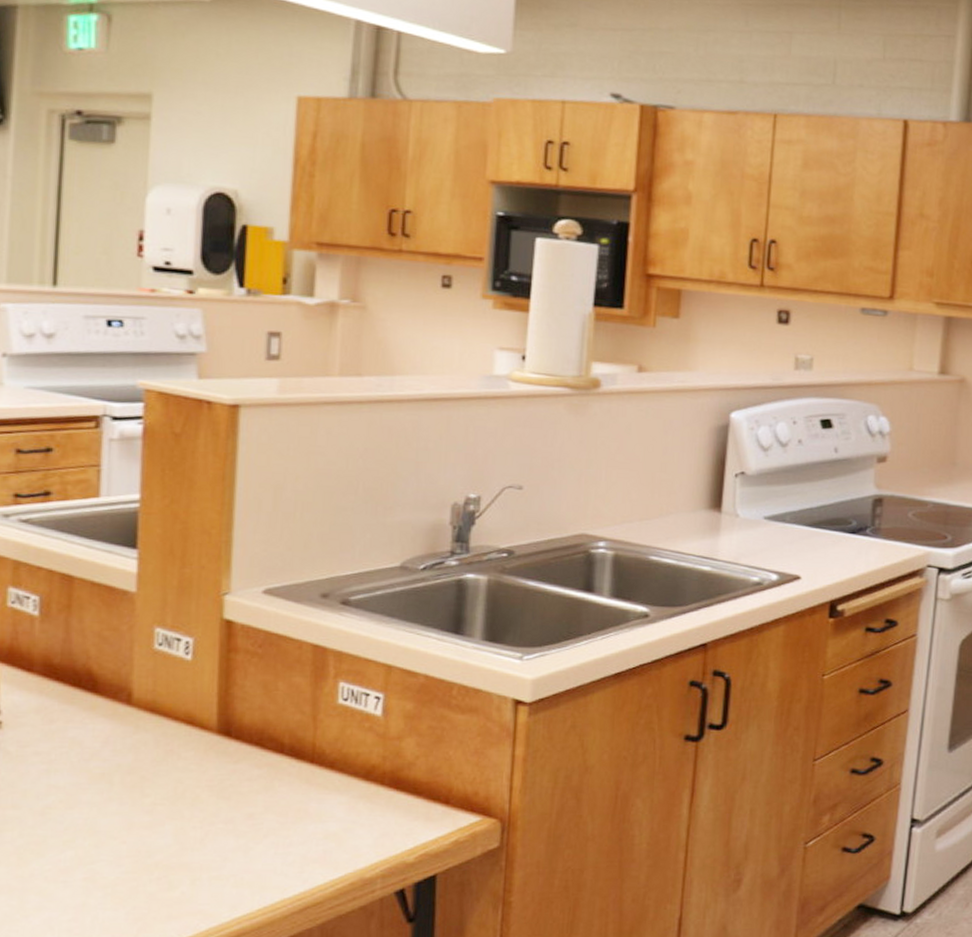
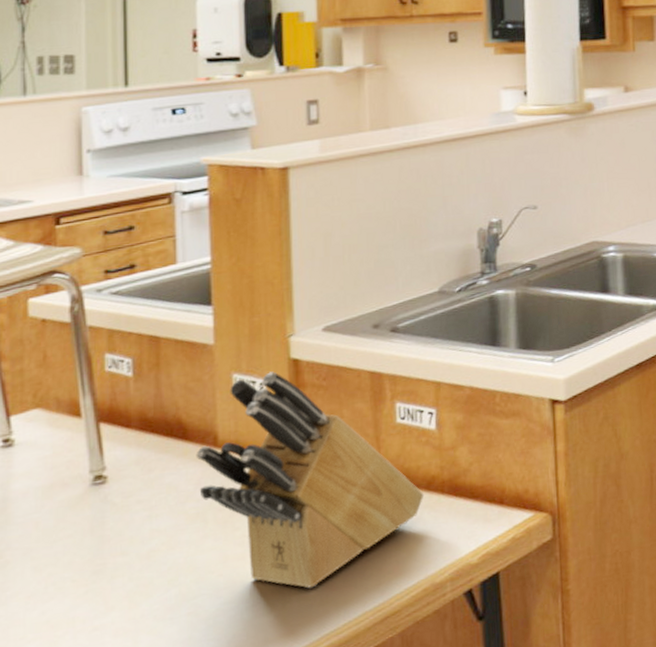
knife block: none [105,631,362,868] -> present [196,371,424,589]

